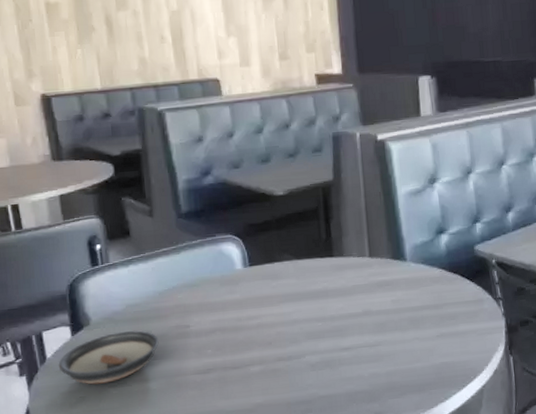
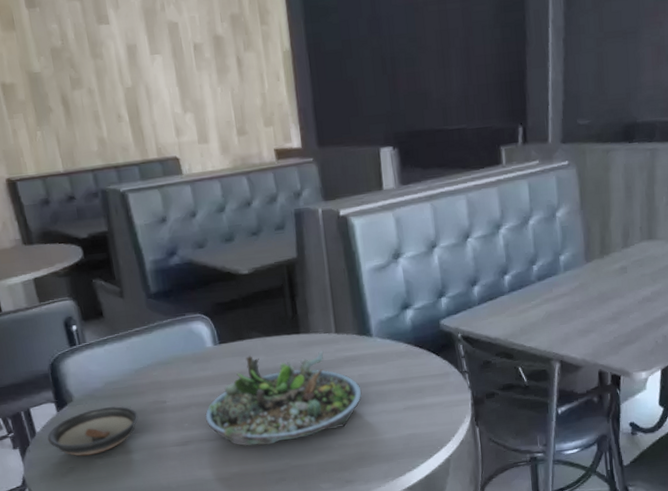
succulent planter: none [230,274,395,375] -> present [205,350,362,446]

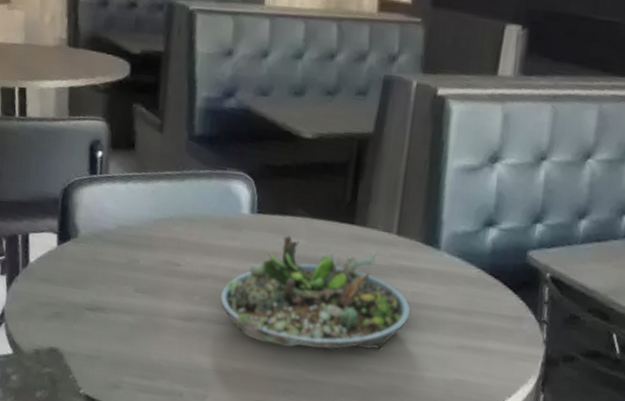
saucer: present [47,406,138,456] -> none [39,252,145,305]

